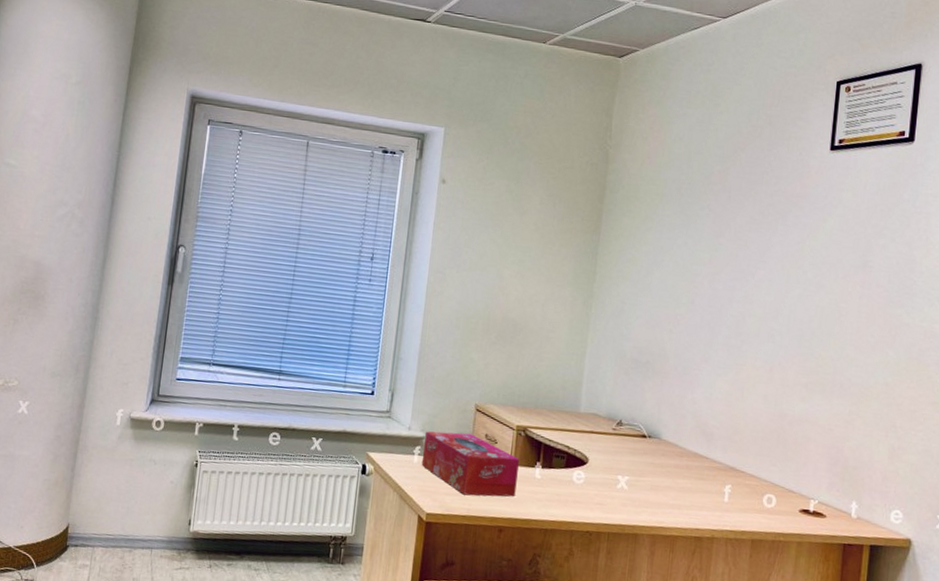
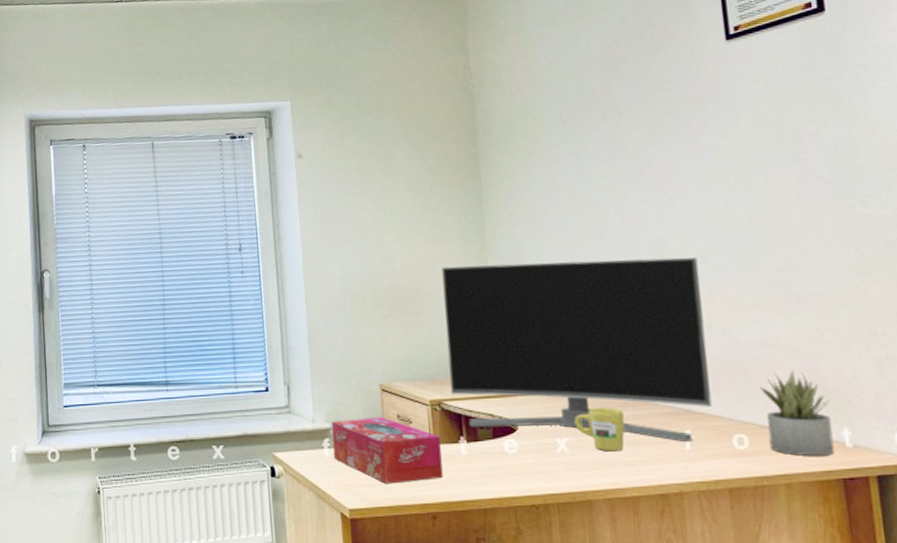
computer monitor: none [537,307,768,496] -> present [441,257,712,443]
mug: none [637,454,679,495] -> present [574,408,625,452]
succulent plant: none [792,446,847,523] -> present [759,370,835,456]

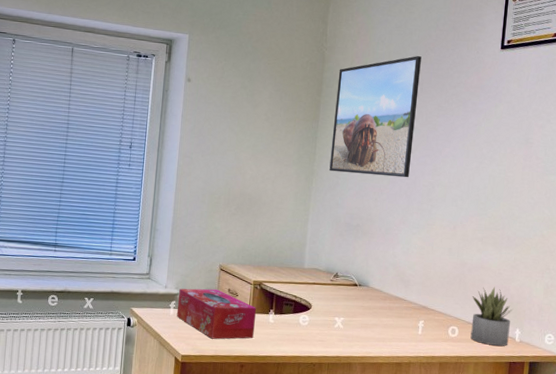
computer monitor: present [441,257,712,443] -> none [270,183,452,329]
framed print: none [496,71,625,242] -> present [329,56,422,178]
mug: present [574,408,625,452] -> none [350,299,383,331]

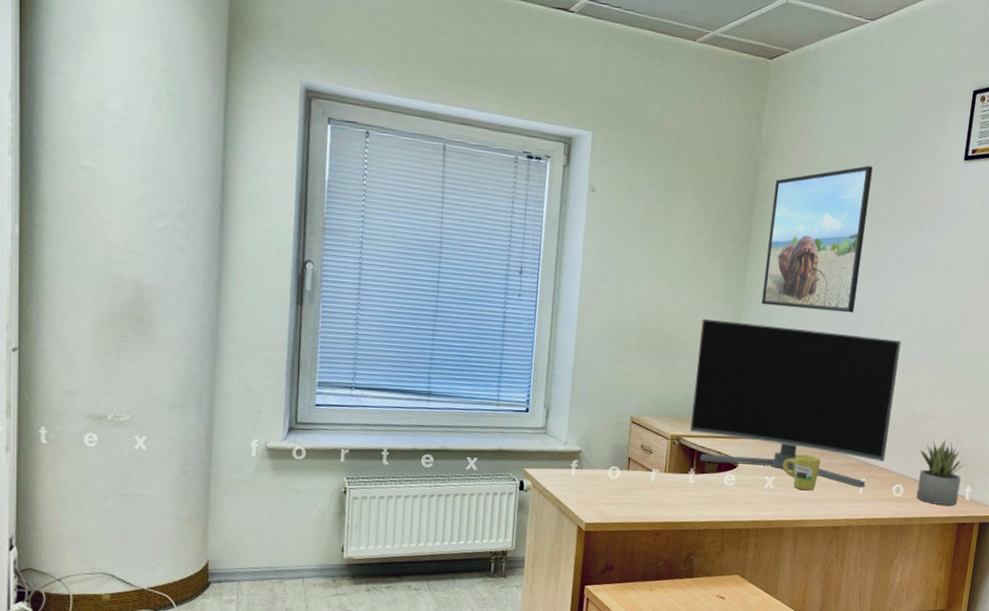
tissue box: present [176,288,256,339] -> none [579,444,674,504]
computer monitor: none [270,183,452,329] -> present [690,318,901,488]
mug: none [350,299,383,331] -> present [782,454,821,491]

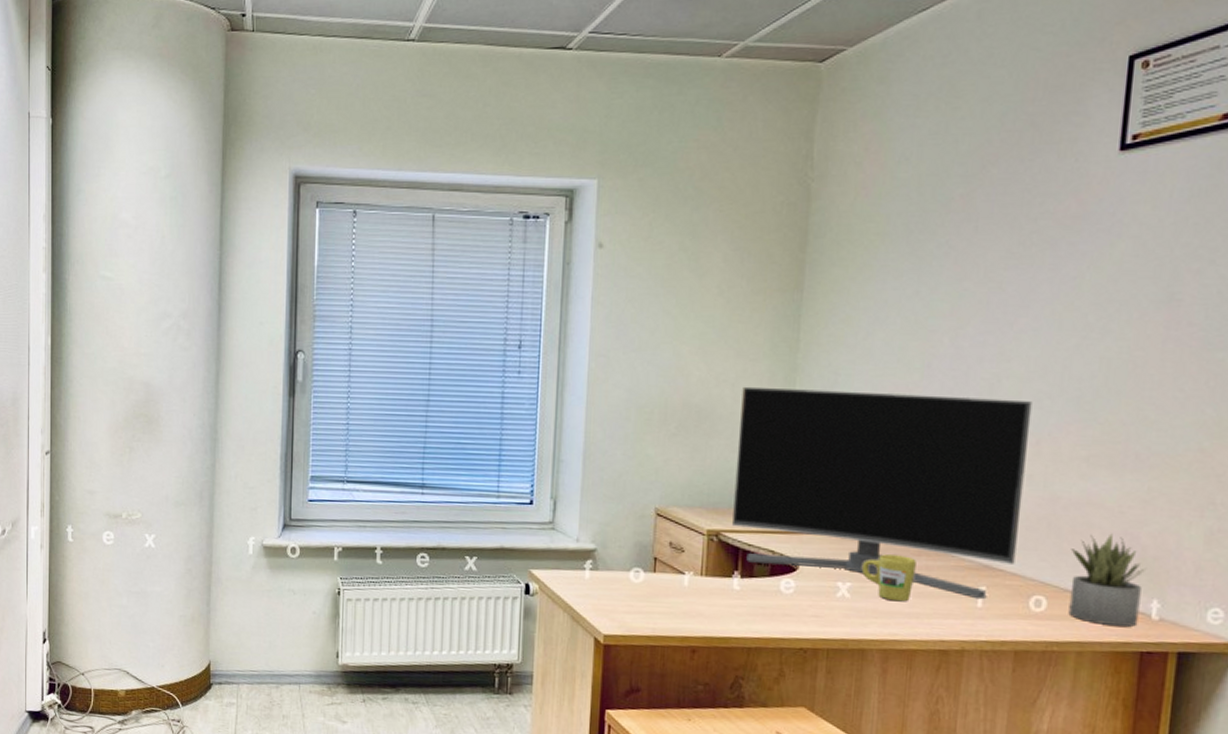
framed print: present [761,166,873,313] -> none [822,176,975,369]

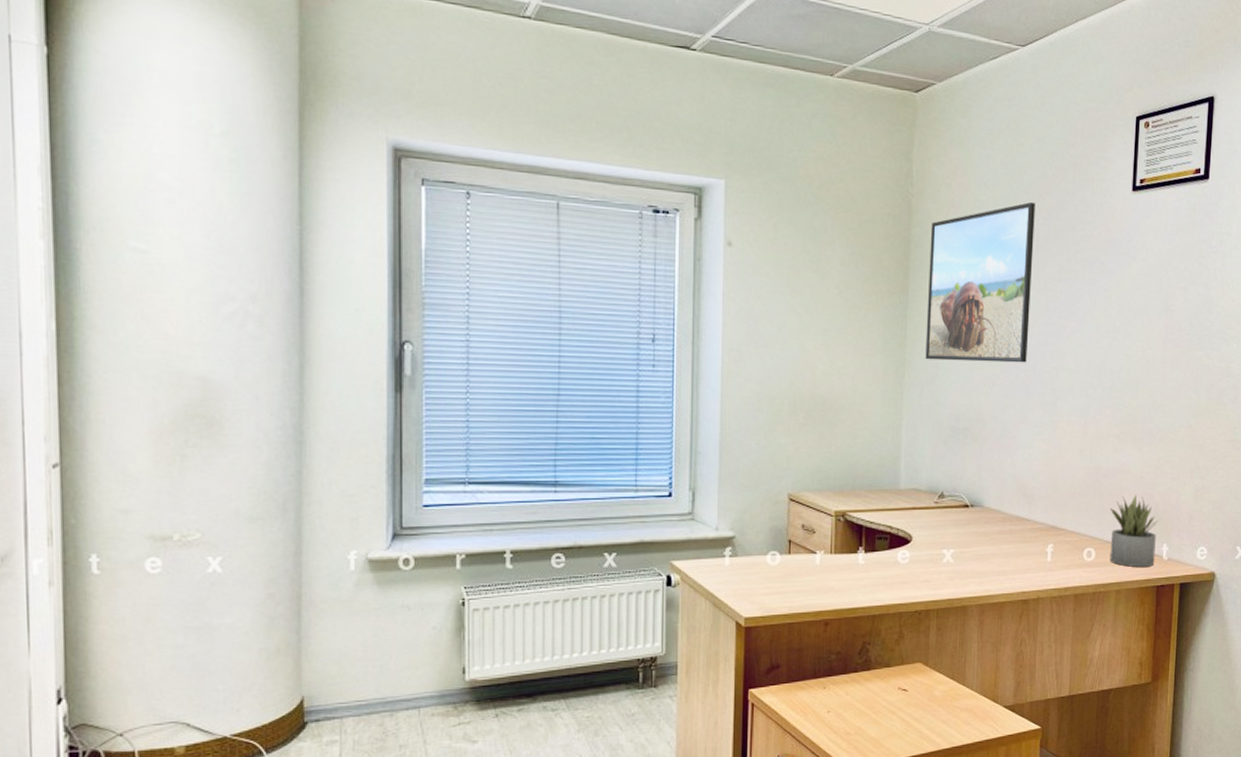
computer monitor: present [732,386,1032,600] -> none [856,379,1081,555]
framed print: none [822,176,975,369] -> present [925,202,1035,363]
mug: present [861,554,916,602] -> none [961,523,1003,562]

